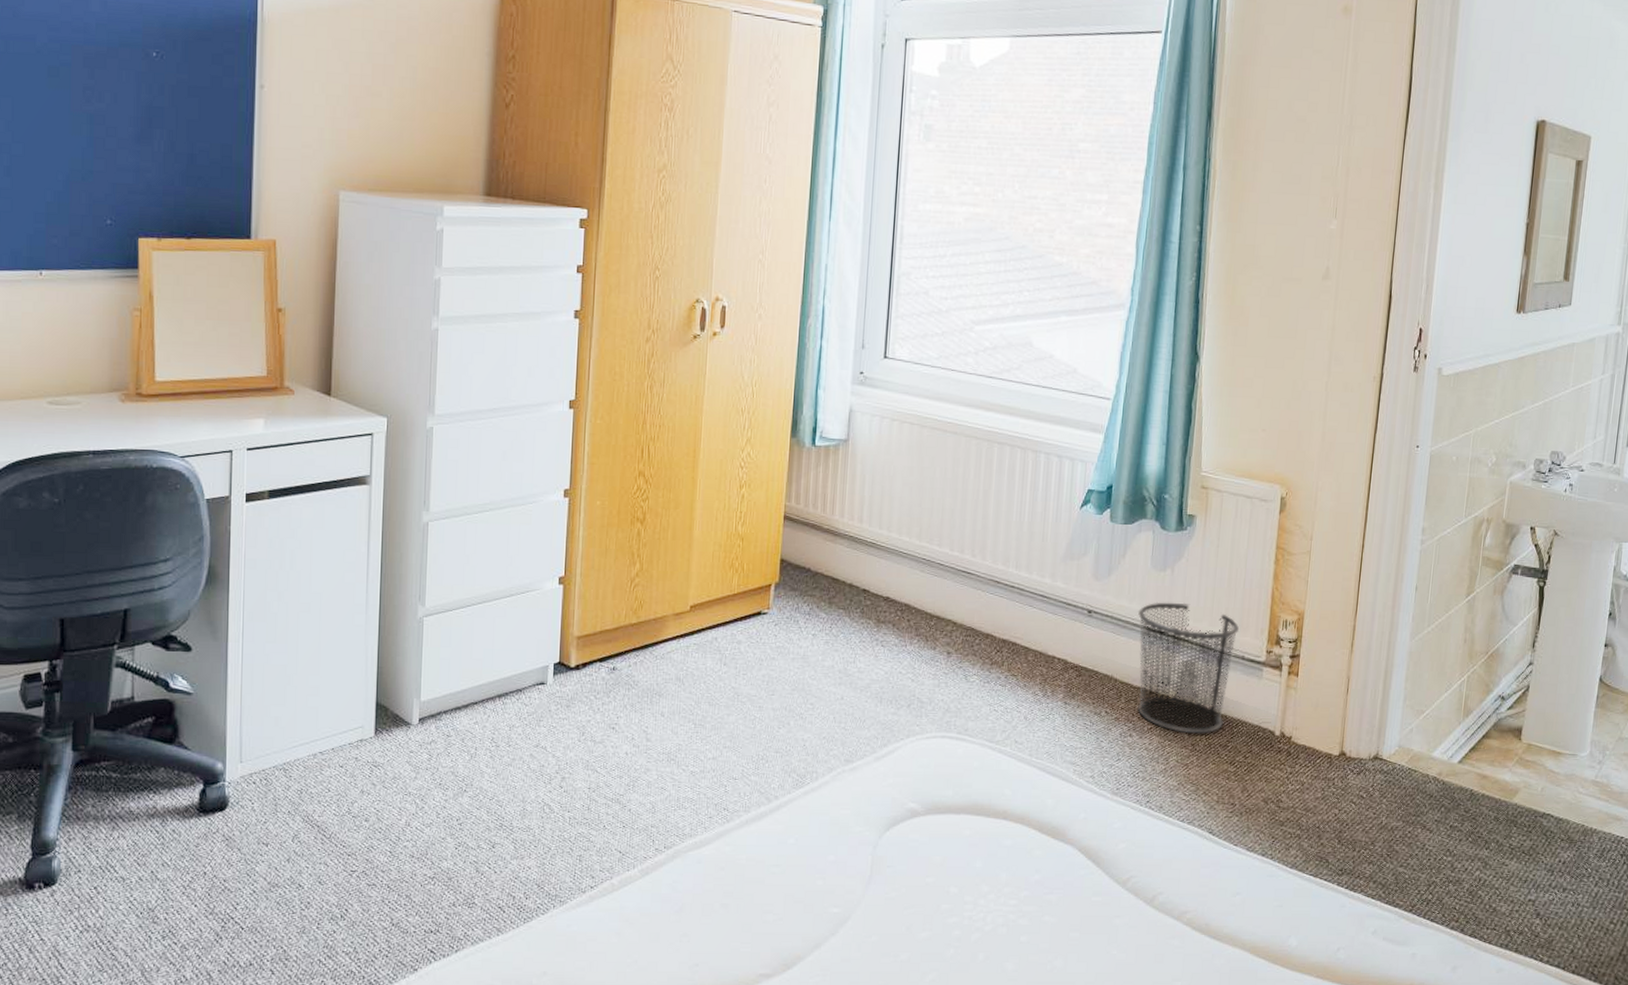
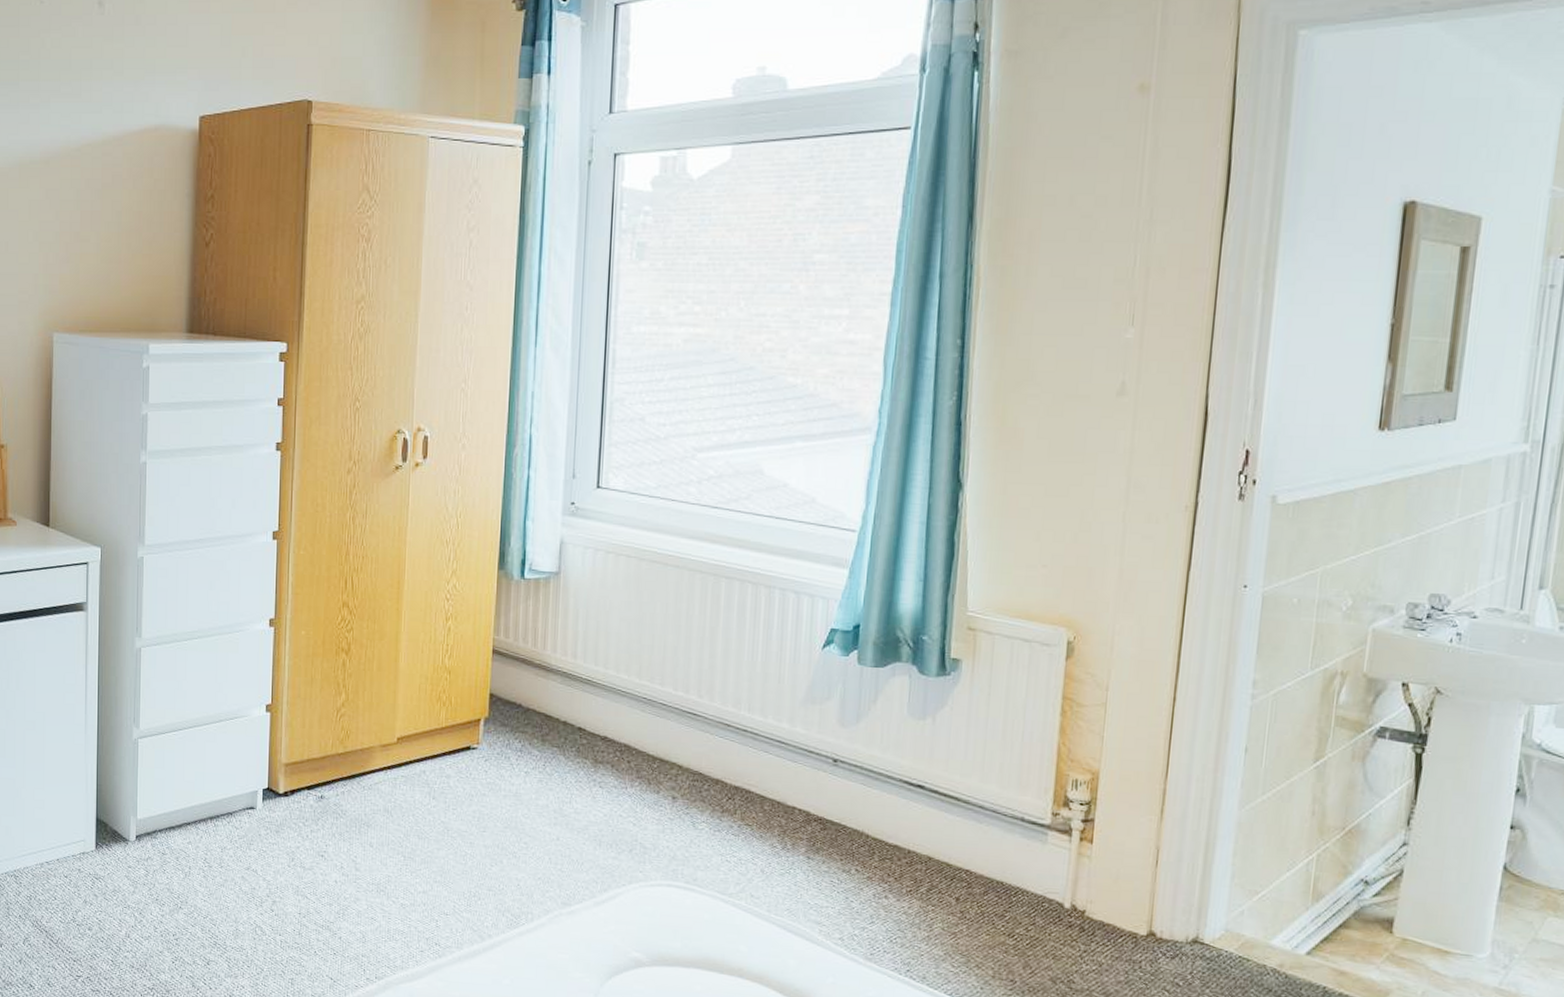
waste bin: present [1137,602,1239,734] -> none [892,753,1017,901]

